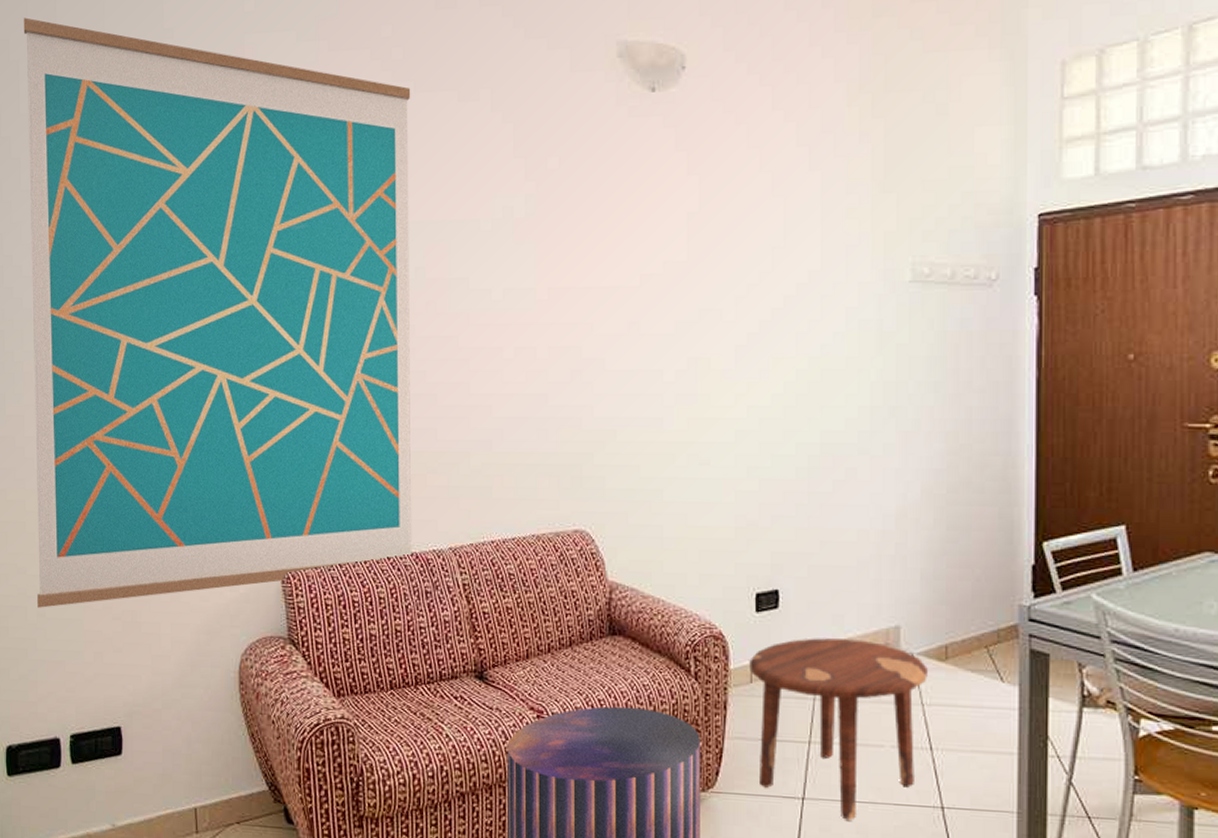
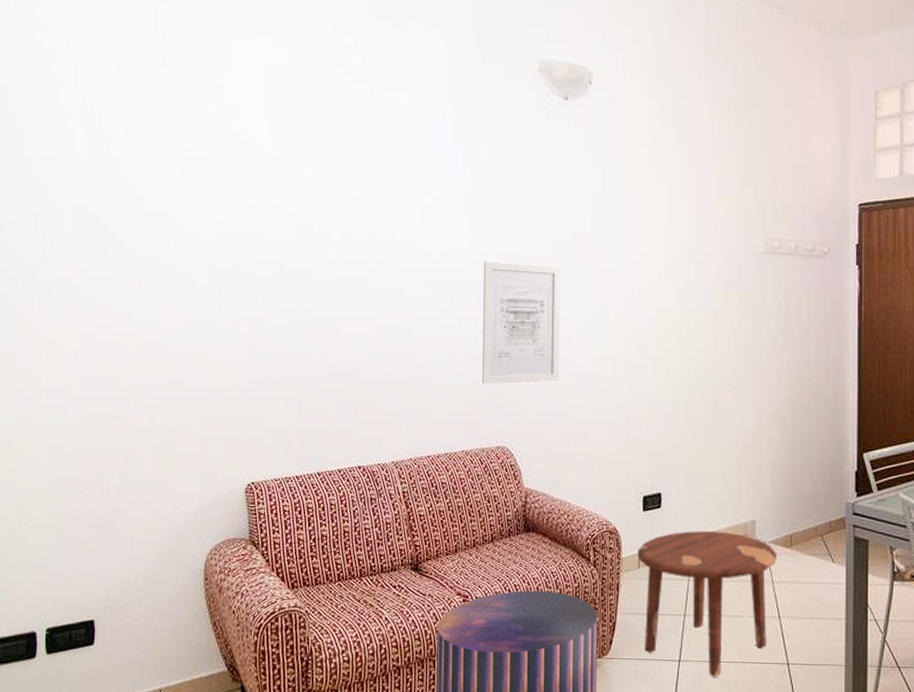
wall art: present [23,17,414,608] -> none [20,15,369,518]
wall art: none [553,300,649,454] -> present [482,262,560,385]

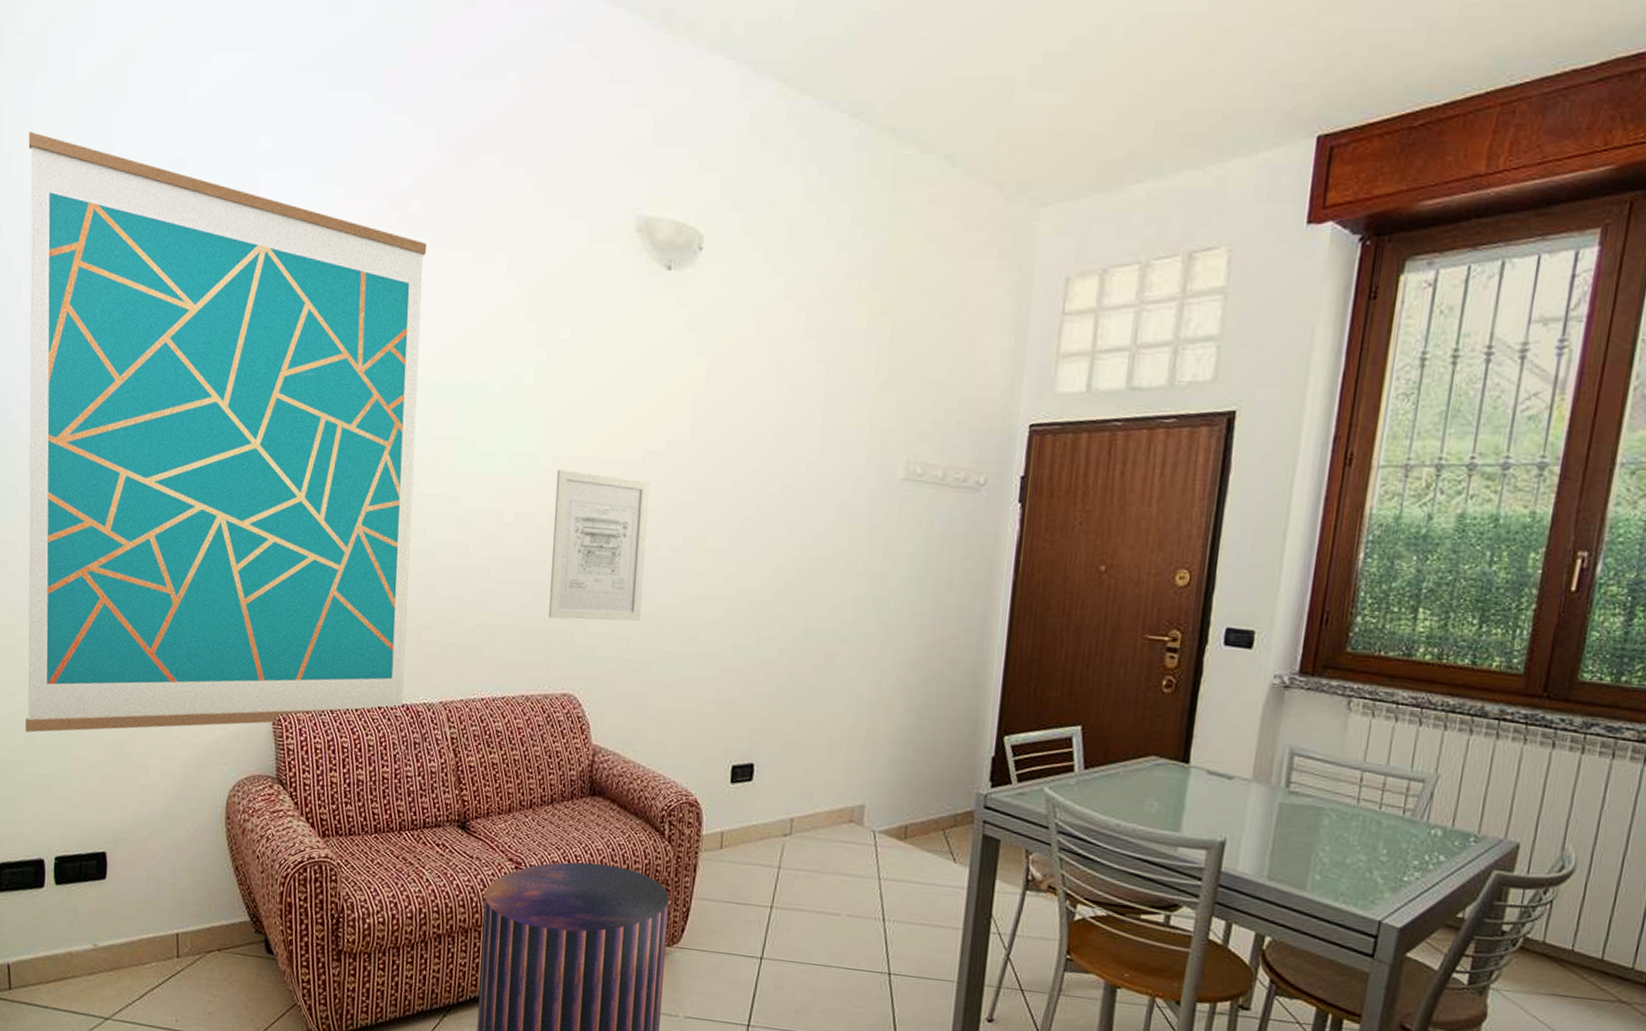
wall art: none [20,15,369,518] -> present [26,131,427,733]
side table: present [637,531,777,677] -> none [721,810,887,981]

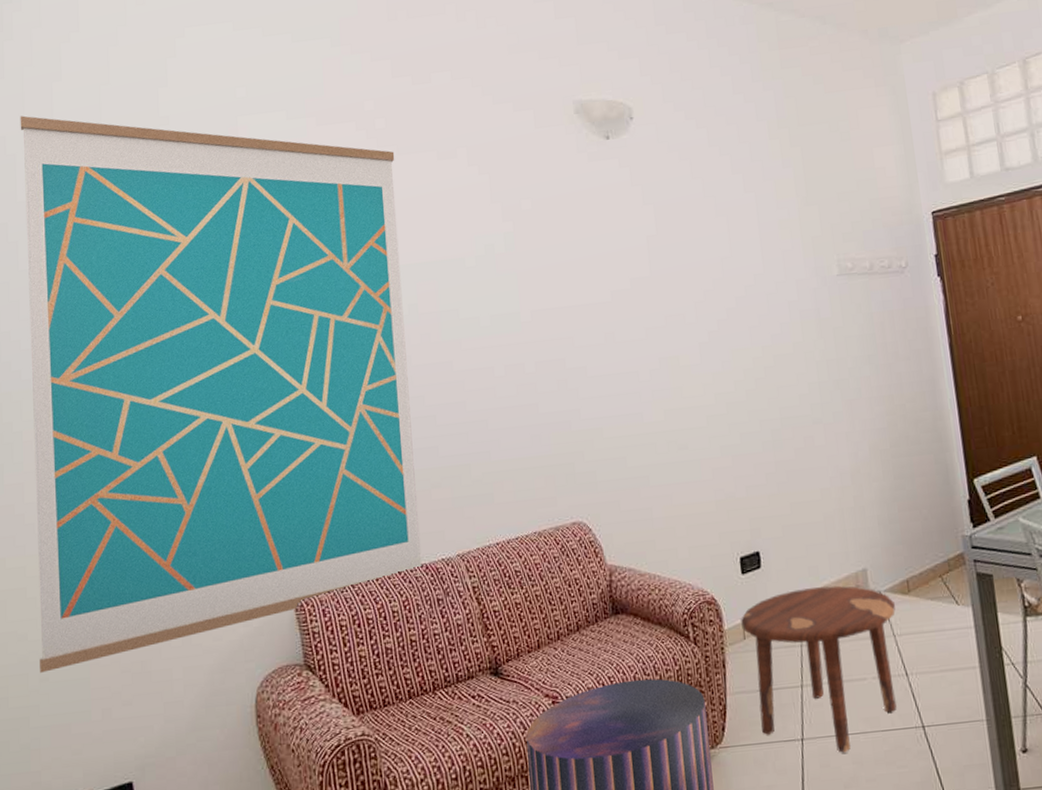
wall art: present [549,469,650,622] -> none [536,317,633,456]
side table: none [721,810,887,981] -> present [741,585,897,753]

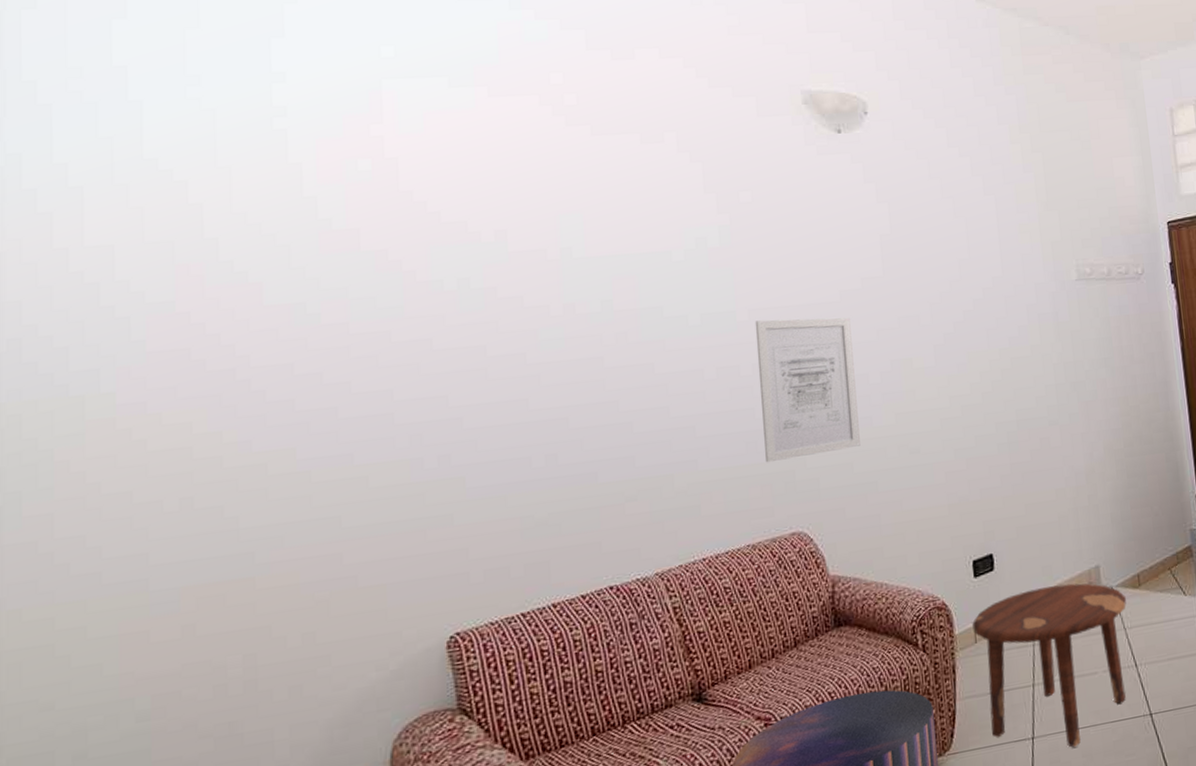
wall art: present [20,115,424,673] -> none [60,57,614,749]
wall art: none [536,317,633,456] -> present [755,317,860,463]

